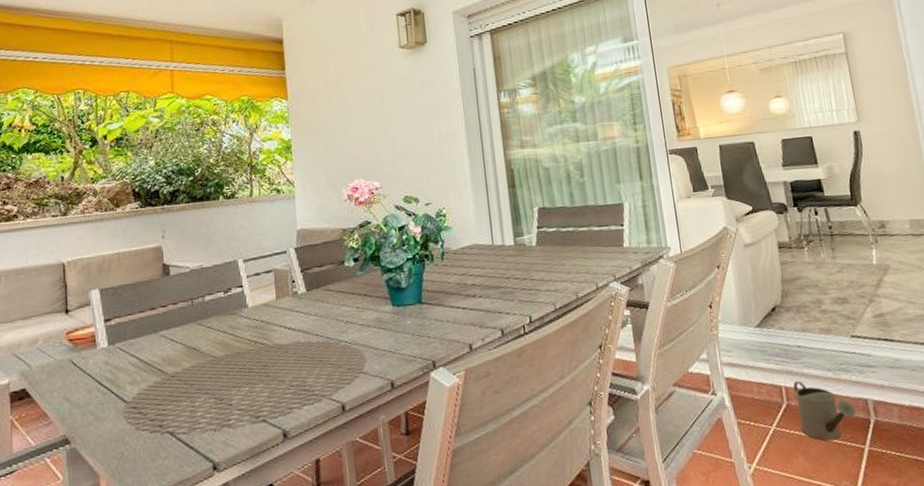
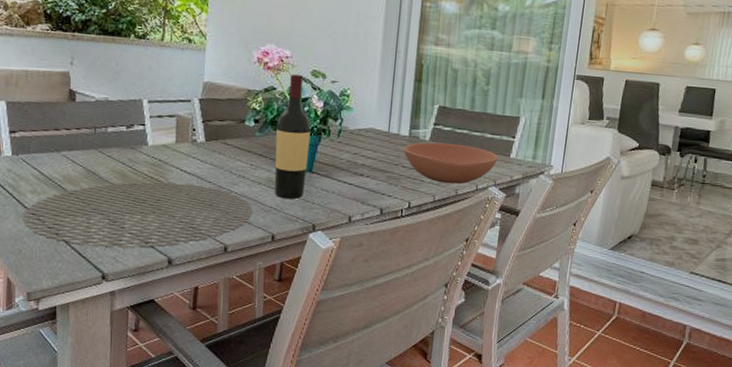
wine bottle: none [377,204,418,339] -> present [274,74,311,200]
bowl: none [511,243,612,289] -> present [403,142,499,185]
watering can: present [793,380,856,441] -> none [622,299,674,352]

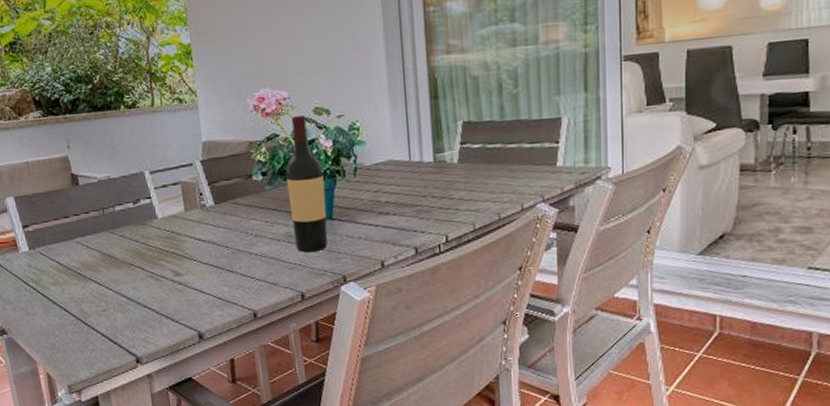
place mat: present [23,181,252,248] -> none [50,251,276,332]
bowl: present [403,142,499,185] -> none [430,160,543,209]

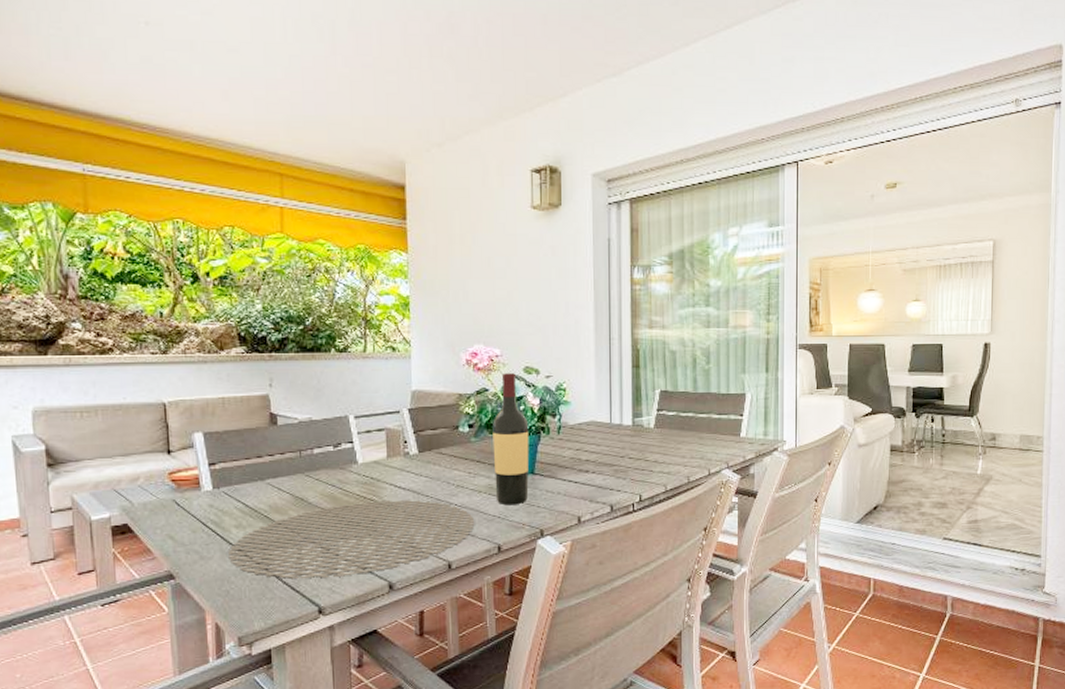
place mat: none [50,251,276,332] -> present [228,500,474,579]

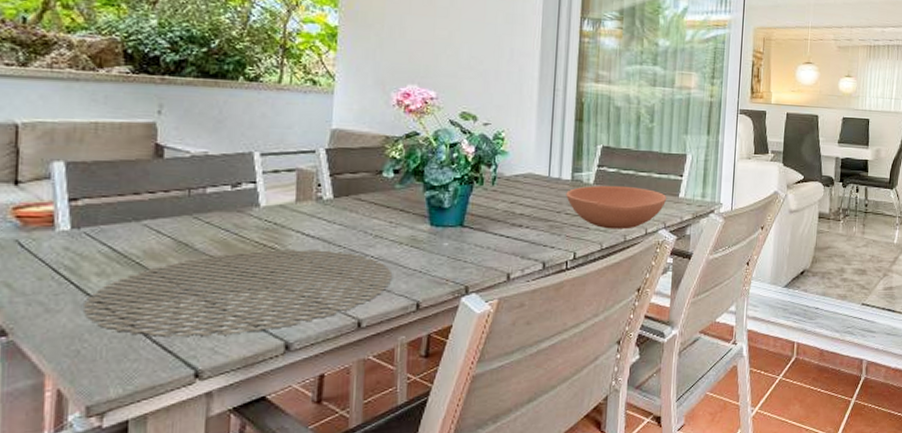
wine bottle: present [492,373,529,506] -> none [418,117,461,259]
bowl: none [628,428,729,471] -> present [566,185,667,230]

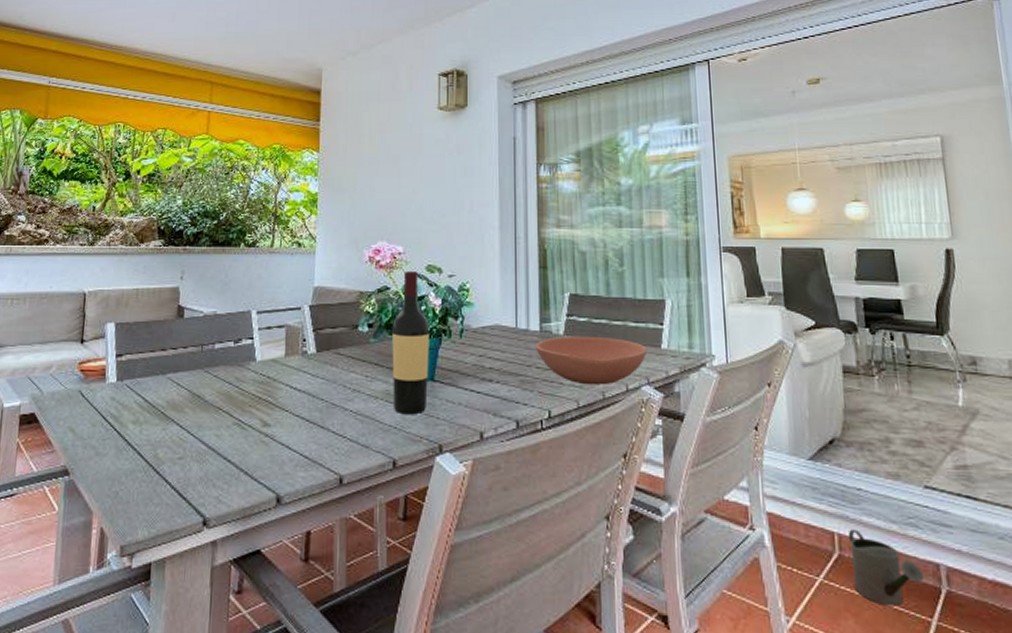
place mat: present [84,250,391,338] -> none [122,402,369,486]
wine bottle: none [418,117,461,259] -> present [392,271,430,415]
watering can: none [803,338,852,393] -> present [848,529,925,607]

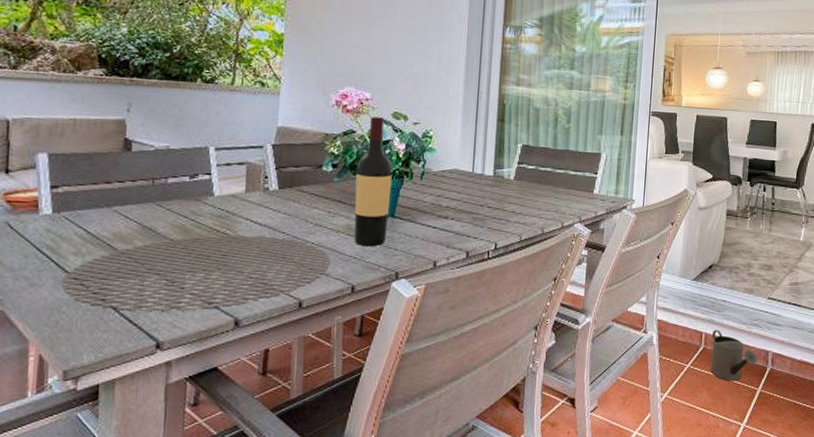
place mat: none [122,402,369,486] -> present [62,235,329,312]
bowl: present [535,336,648,385] -> none [488,181,583,223]

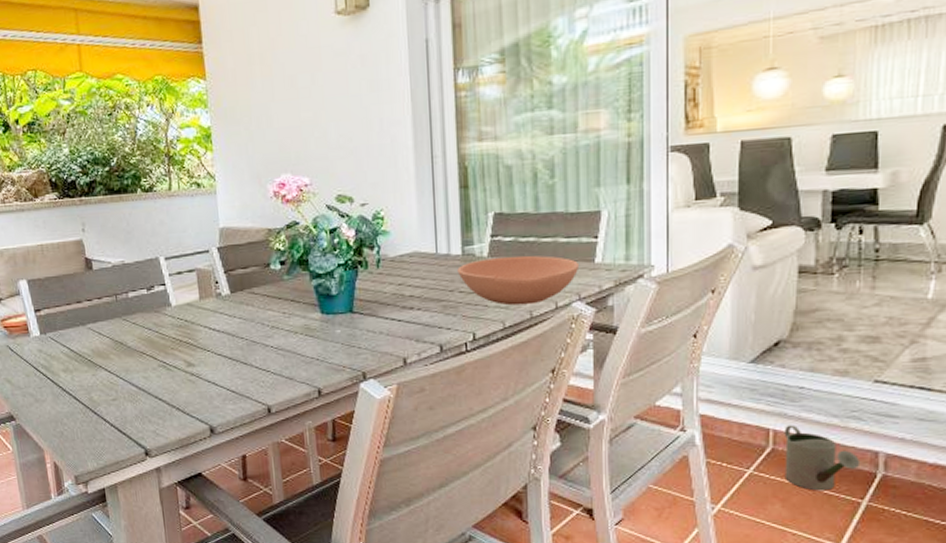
place mat: present [62,235,329,312] -> none [59,342,292,422]
wine bottle: present [353,117,393,247] -> none [305,203,348,347]
bowl: none [488,181,583,223] -> present [457,255,580,306]

